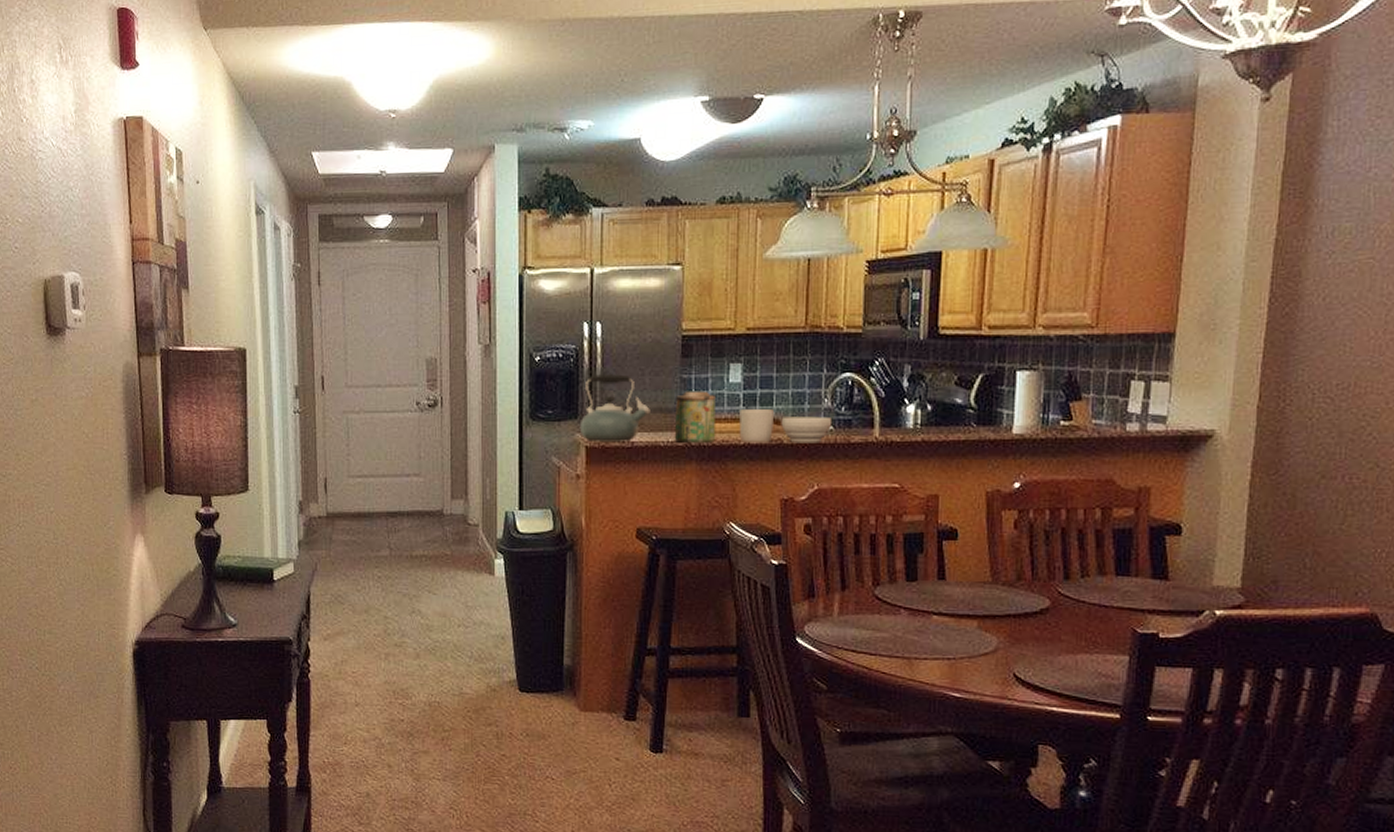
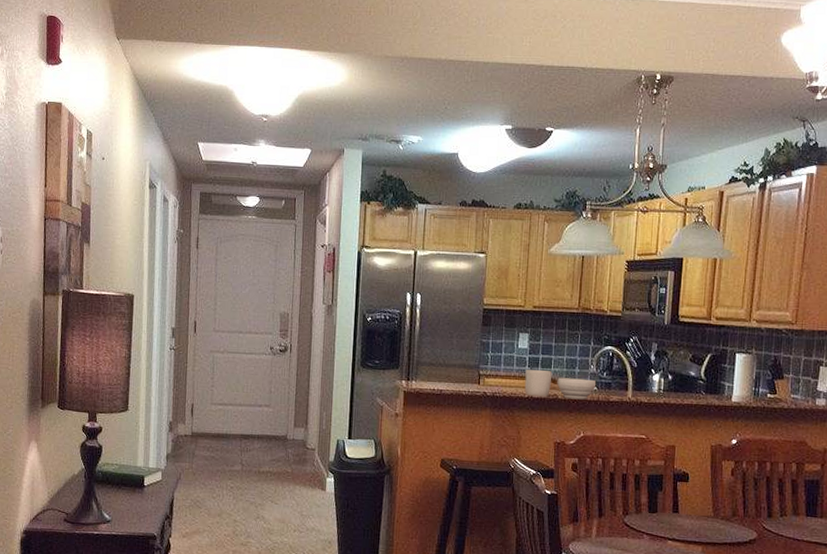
kettle: present [579,373,650,444] -> none [399,334,456,391]
canister: present [674,391,716,444] -> none [473,352,507,395]

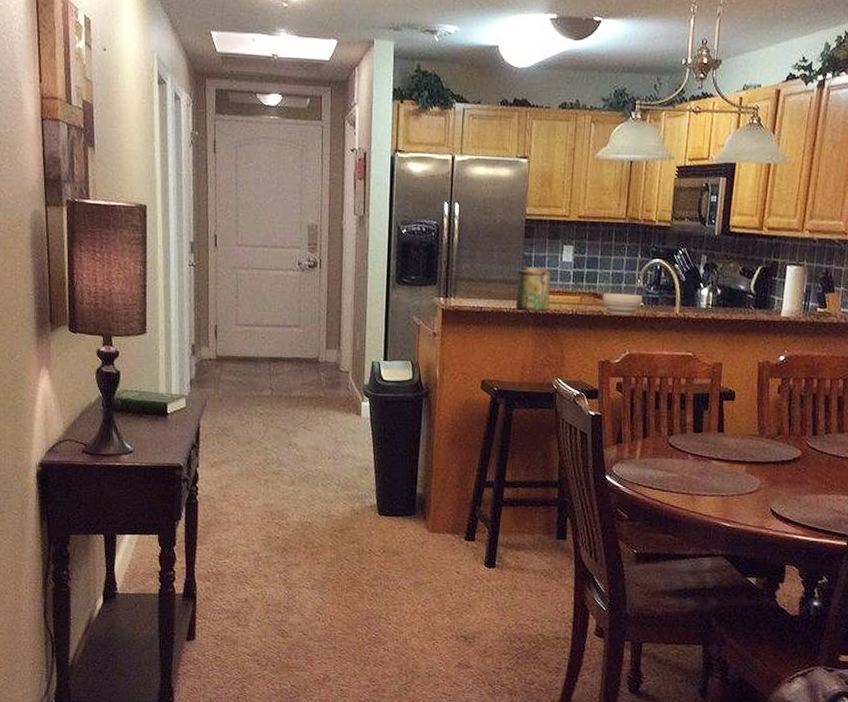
canister: none [473,352,507,395] -> present [515,266,551,312]
mug: present [524,370,552,398] -> none [568,285,597,315]

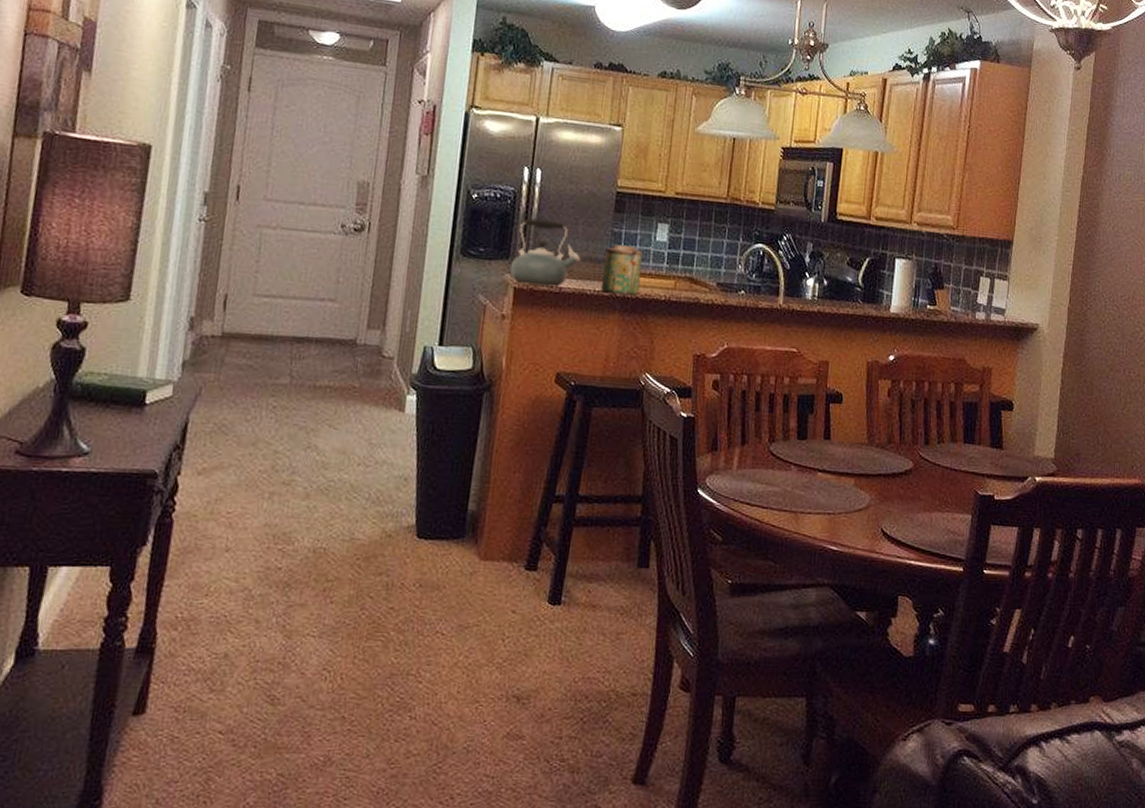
kettle: none [437,247,497,308] -> present [509,218,581,288]
bowl: present [602,293,643,316] -> none [699,278,744,306]

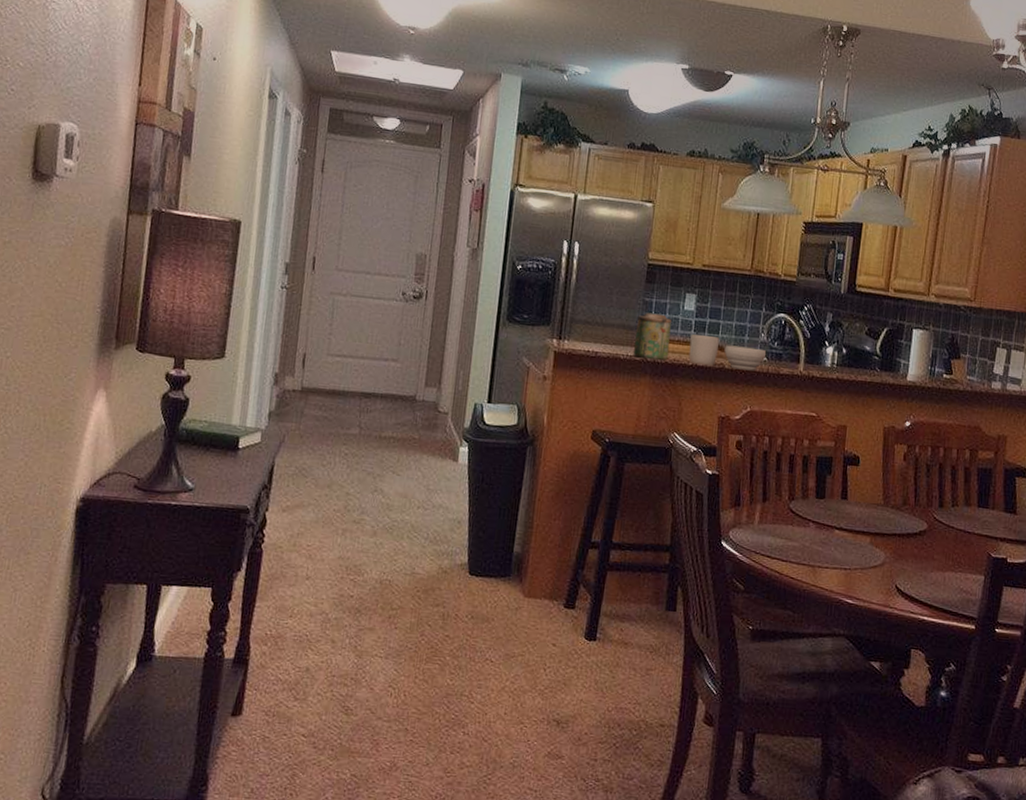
kettle: present [509,218,581,288] -> none [550,288,615,352]
mug: none [661,267,694,302] -> present [688,334,719,367]
bowl: none [699,278,744,306] -> present [724,345,767,371]

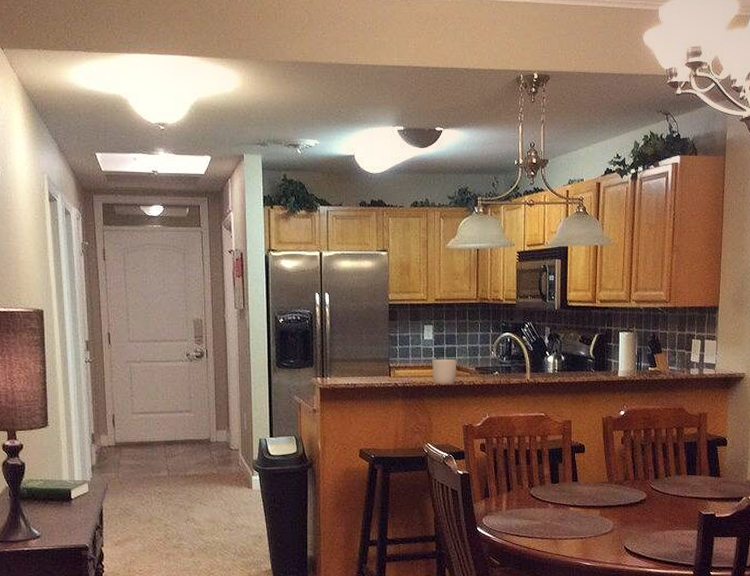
canister: present [633,312,672,361] -> none [385,345,416,385]
bowl: present [724,345,767,371] -> none [462,364,498,385]

